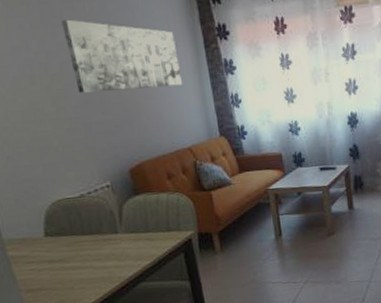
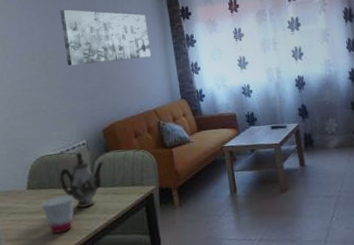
cup: none [64,241,103,283] -> present [41,194,75,234]
teapot: none [81,193,135,256] -> present [59,150,105,209]

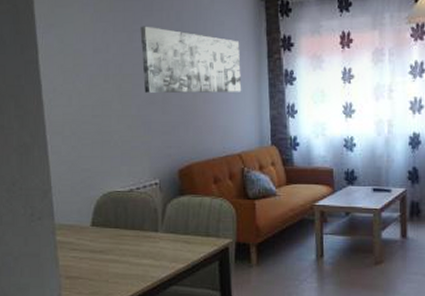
cup: present [41,194,75,234] -> none [105,236,142,277]
teapot: present [59,150,105,209] -> none [127,190,178,254]

